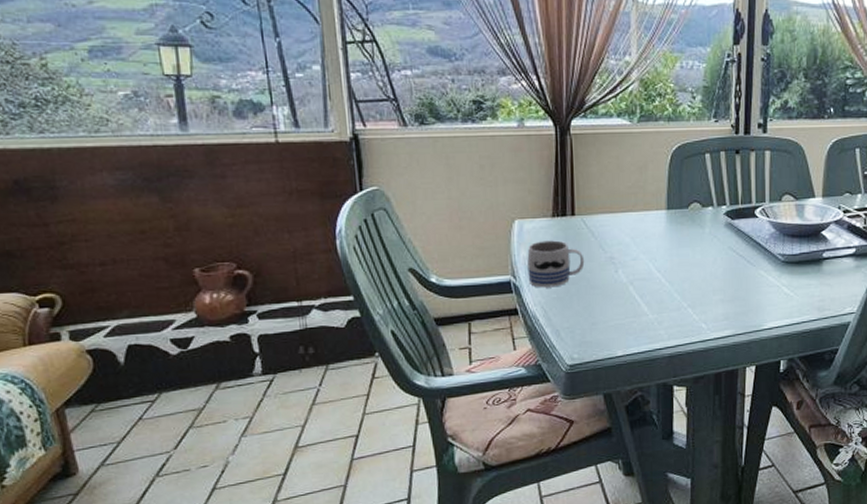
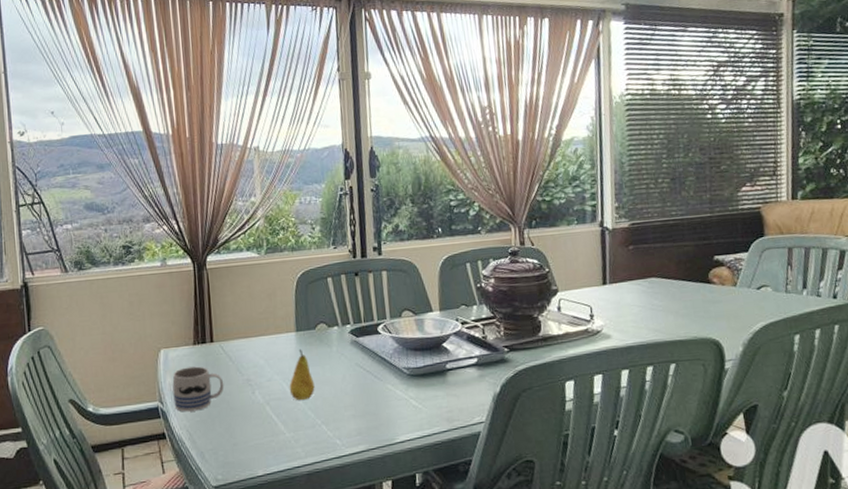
fruit: none [655,228,683,283] -> present [289,348,315,401]

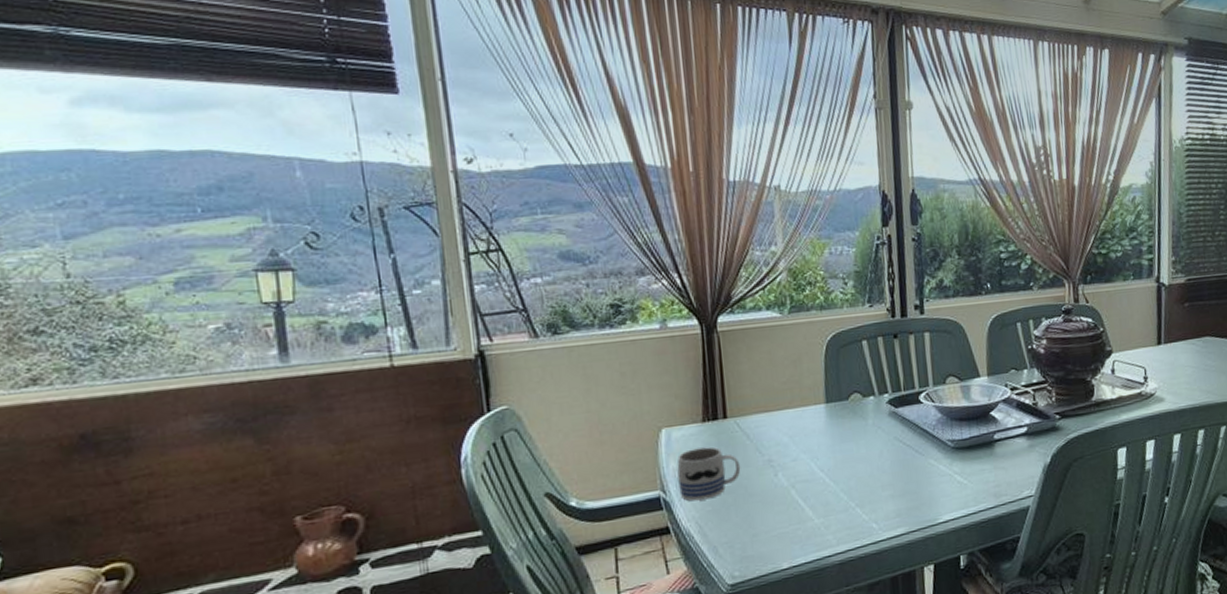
fruit: present [289,348,315,401] -> none [818,422,848,482]

